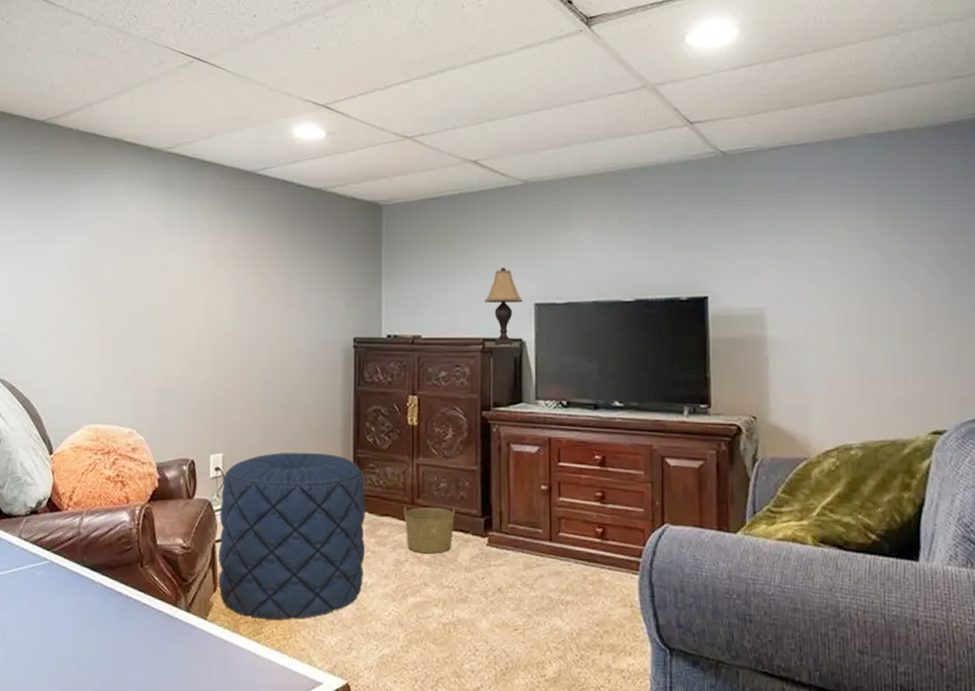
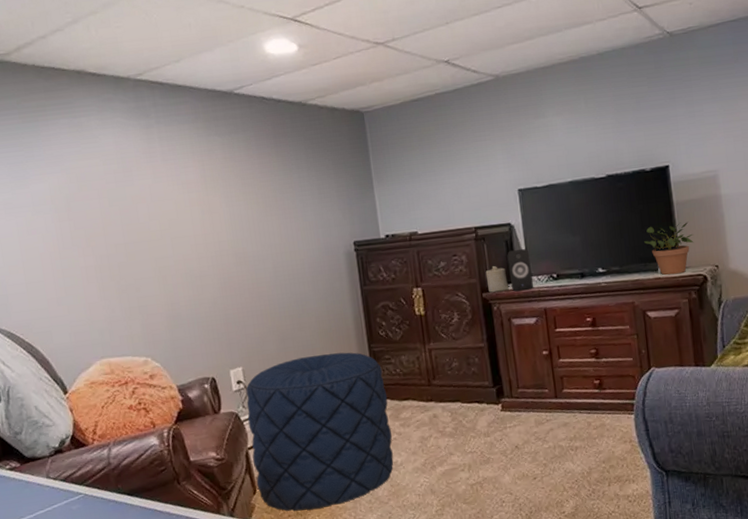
basket: present [404,506,456,554] -> none [422,382,470,428]
lamp: present [485,267,523,345] -> none [472,159,507,232]
candle: none [488,382,512,412] -> present [485,265,509,293]
speaker: none [514,369,539,415] -> present [507,249,533,292]
potted plant: none [671,362,729,420] -> present [644,221,694,276]

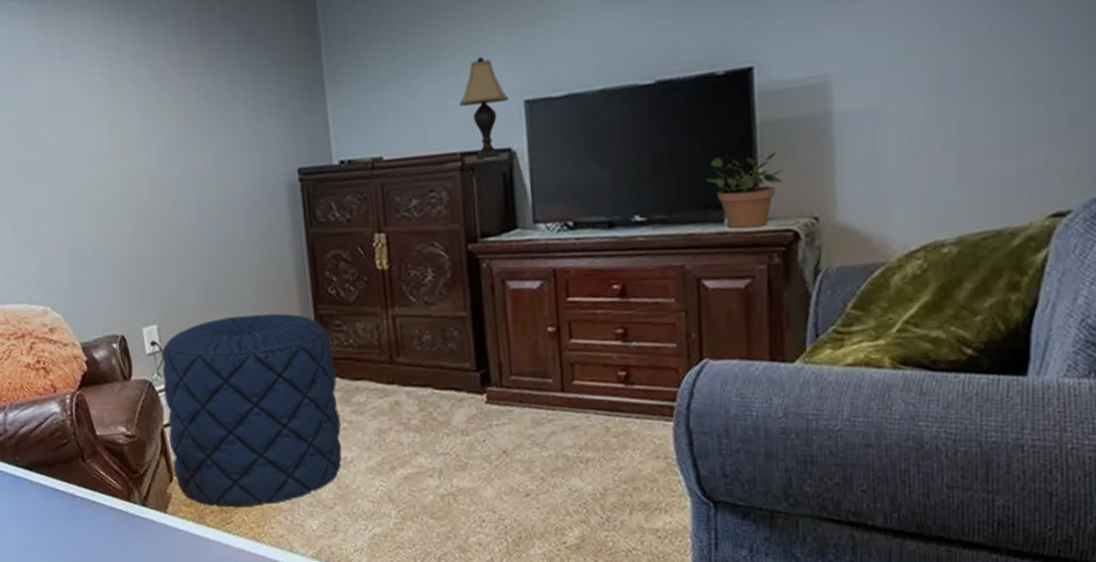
lamp: none [472,159,507,232] -> present [459,57,509,160]
candle: present [485,265,509,293] -> none [473,206,504,244]
speaker: present [507,249,533,292] -> none [504,185,539,244]

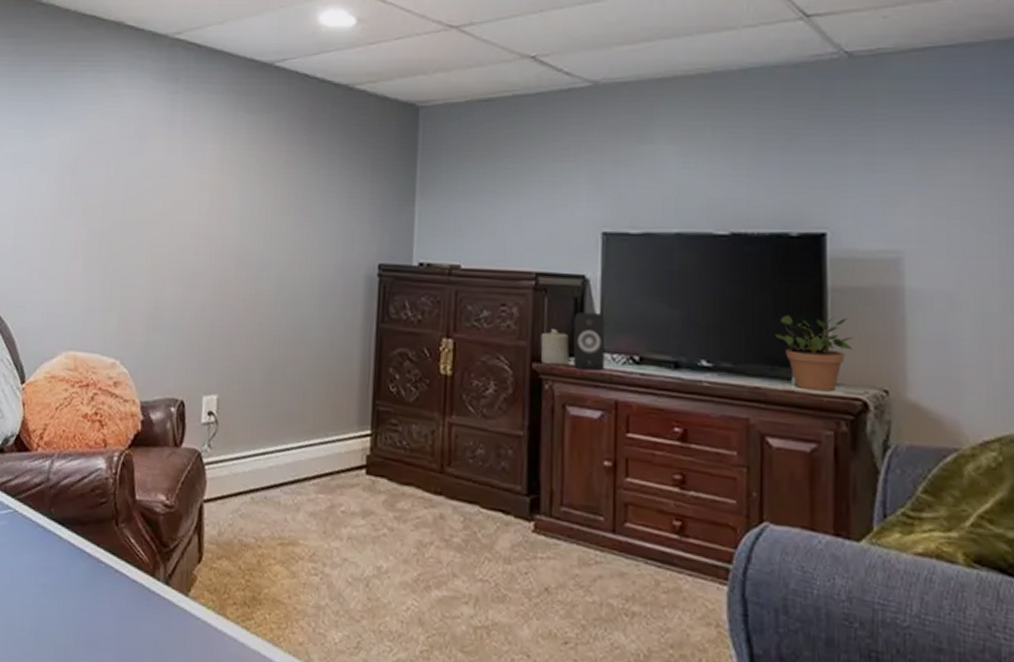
pouf: present [161,313,342,507] -> none [204,398,385,606]
lamp: present [459,57,509,160] -> none [540,186,587,283]
candle: none [473,206,504,244] -> present [540,328,570,366]
speaker: none [504,185,539,244] -> present [572,312,605,371]

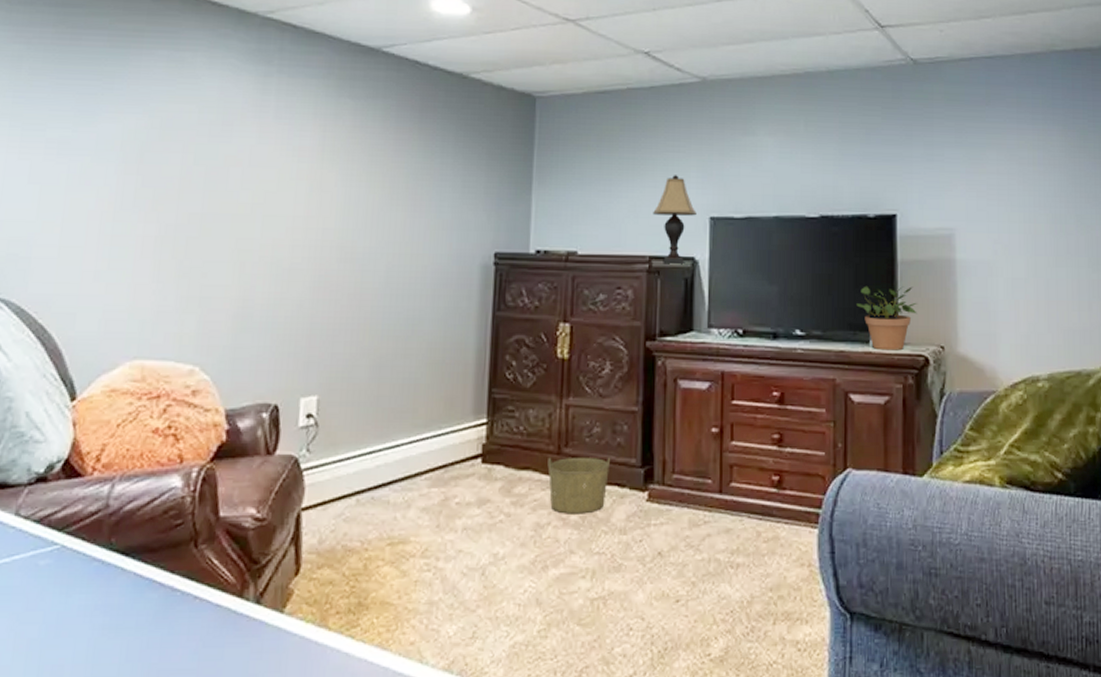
basket: none [430,474,495,538] -> present [547,456,611,514]
lamp: none [540,186,587,283] -> present [653,175,697,265]
candle: present [540,328,570,366] -> none [653,307,681,342]
speaker: present [572,312,605,371] -> none [683,292,713,345]

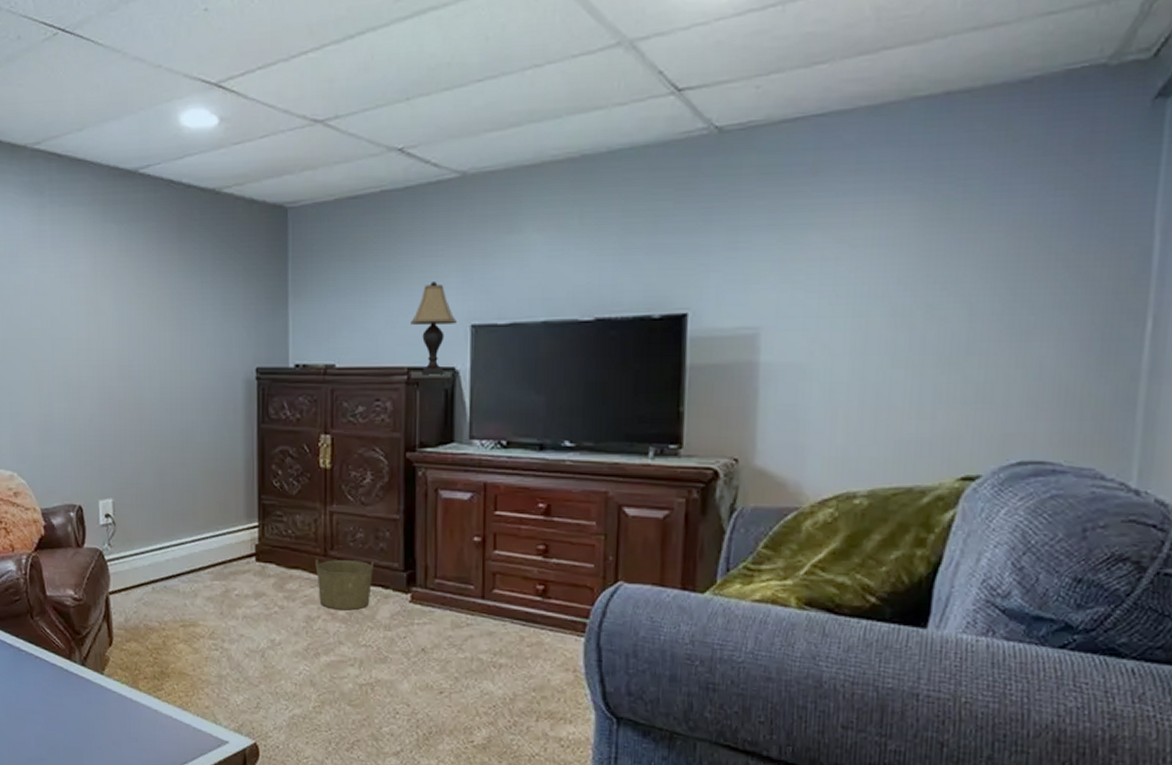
potted plant: present [856,286,917,351] -> none [635,394,708,463]

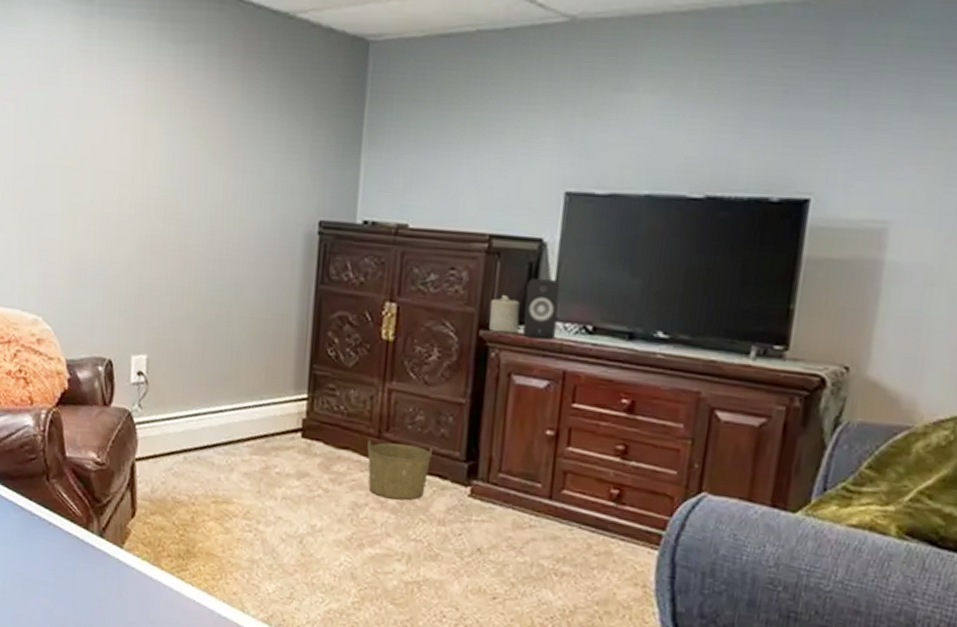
lamp: present [411,282,457,375] -> none [497,139,550,247]
candle: none [413,419,441,453] -> present [489,294,520,334]
speaker: none [444,403,474,457] -> present [522,278,560,340]

